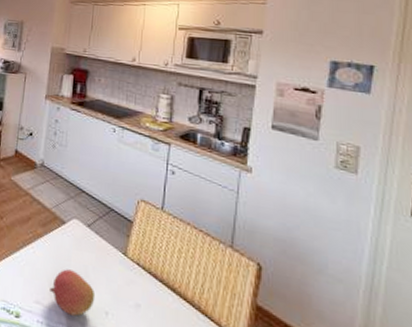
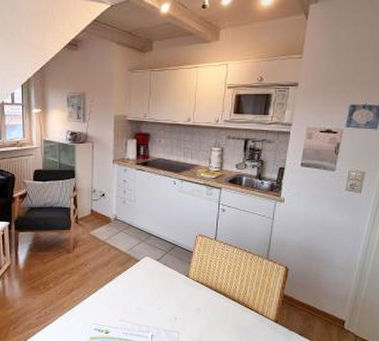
fruit: present [50,269,96,316] -> none [131,294,166,325]

